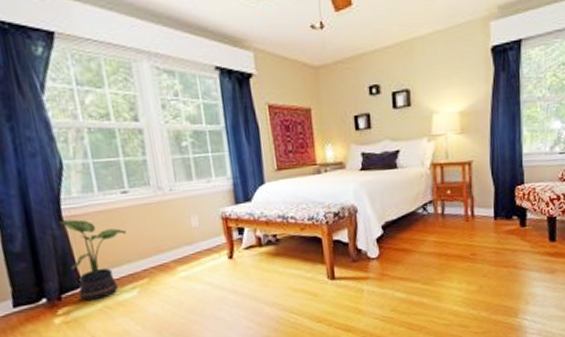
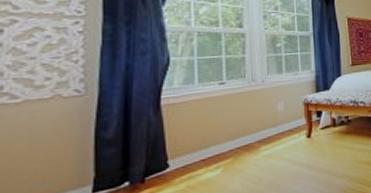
potted plant: present [58,219,127,300] -> none [156,107,219,182]

